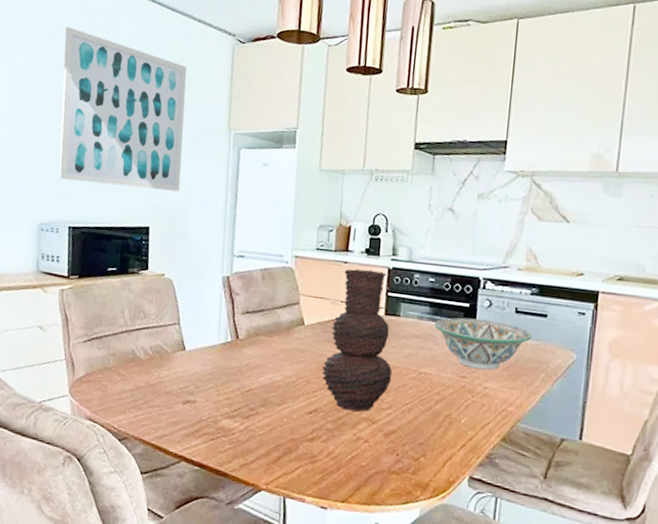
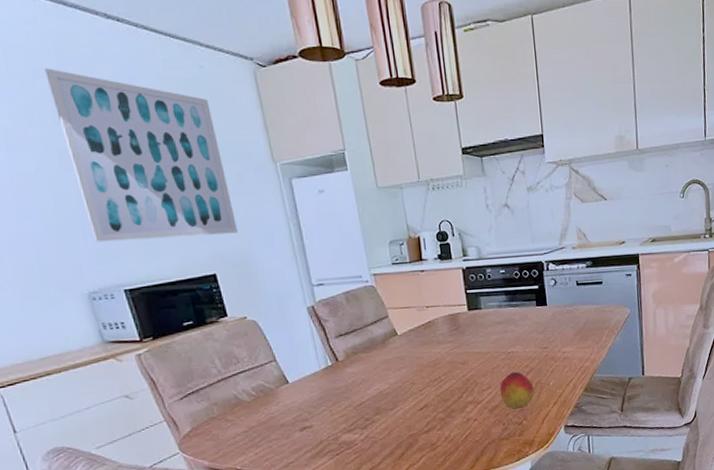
vase: present [322,268,393,412] -> none [423,272,486,399]
peach: none [400,396,442,441] -> present [500,371,534,409]
decorative bowl: present [434,317,532,370] -> none [512,295,594,339]

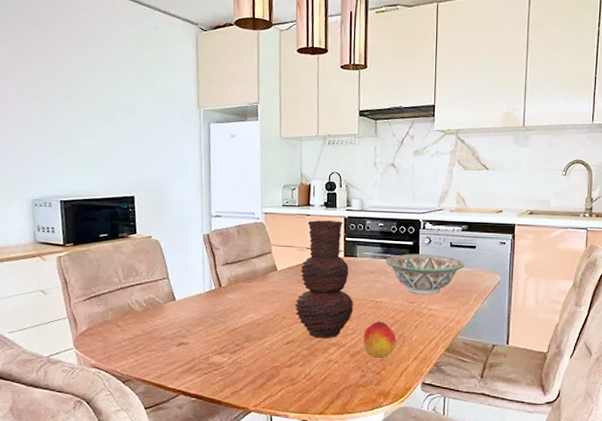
wall art: present [45,68,238,242] -> none [41,21,159,164]
vase: none [423,272,486,399] -> present [295,219,354,339]
decorative bowl: none [512,295,594,339] -> present [385,253,465,295]

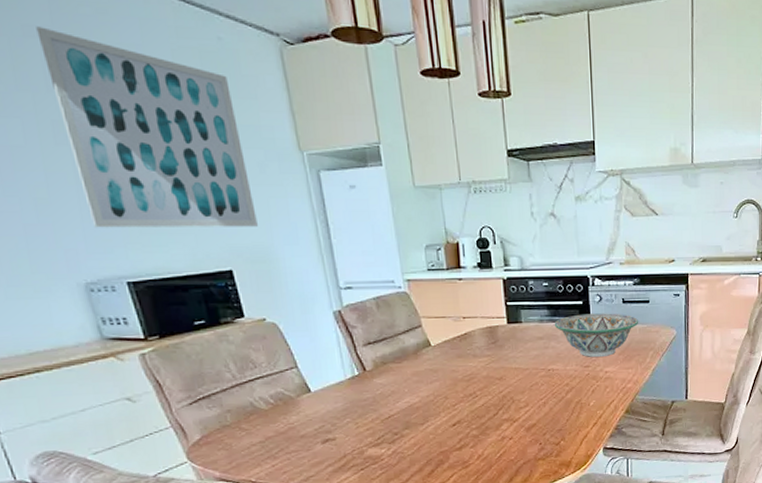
wall art: none [41,21,159,164] -> present [36,26,258,228]
vase: present [295,219,354,339] -> none [457,282,524,416]
peach: present [363,321,397,358] -> none [538,389,574,429]

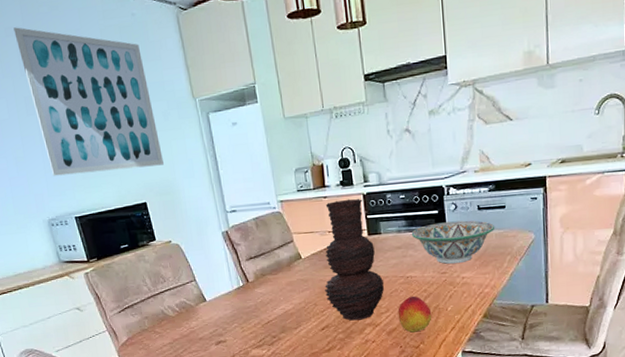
vase: none [457,282,524,416] -> present [324,198,385,321]
peach: none [538,389,574,429] -> present [398,295,432,333]

